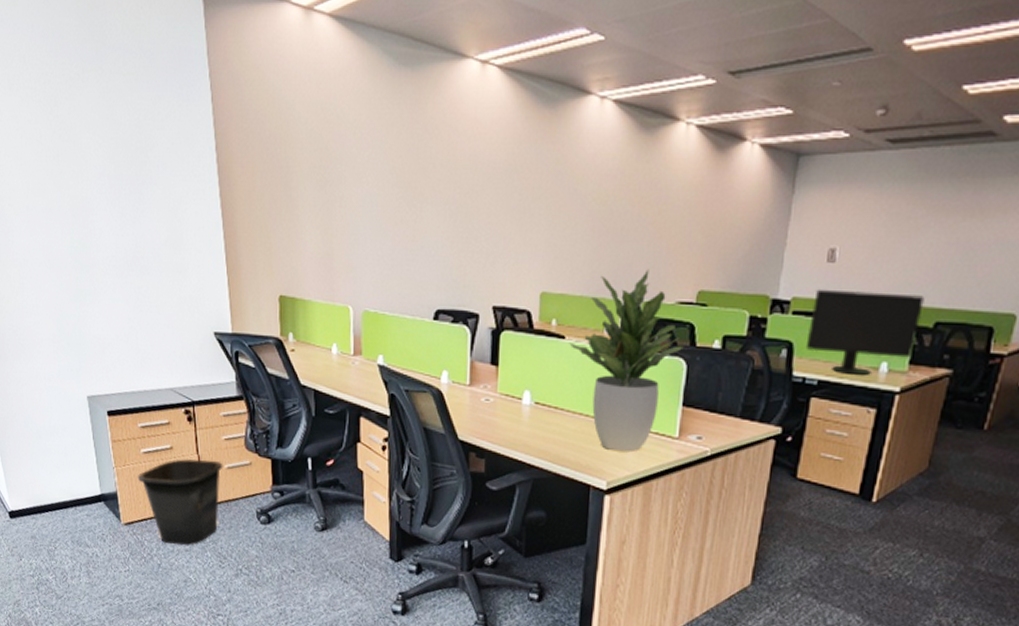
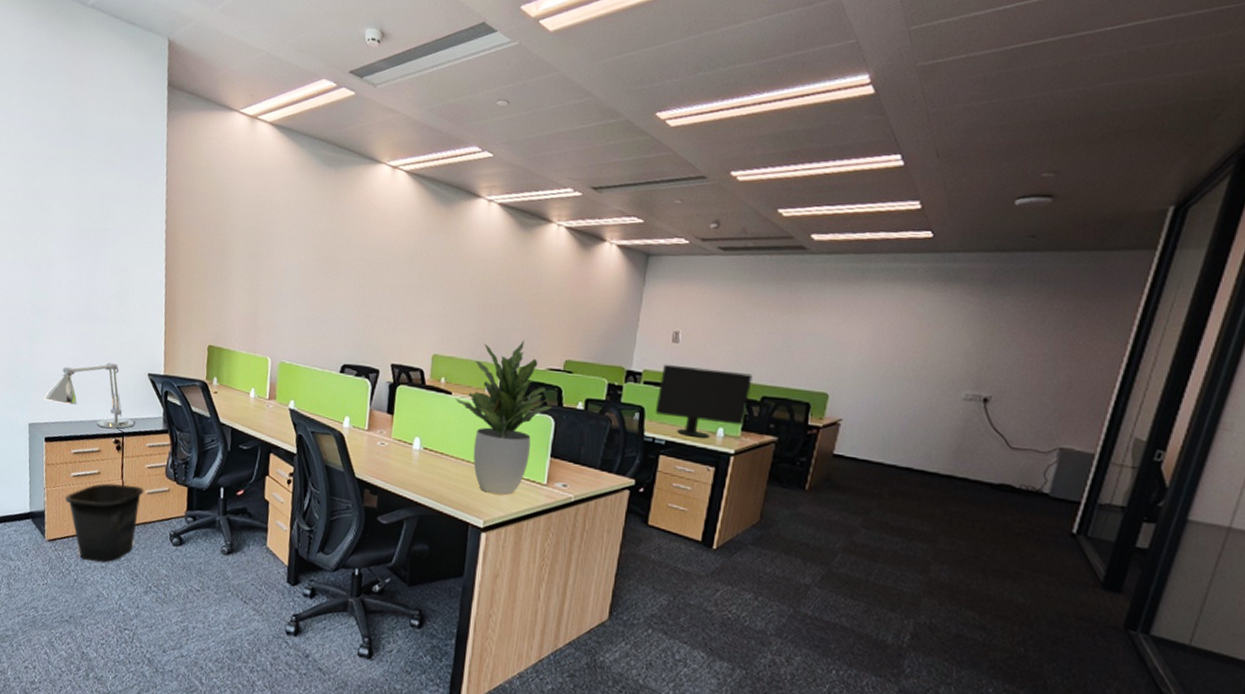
desk lamp: none [101,322,206,398] -> present [45,363,136,429]

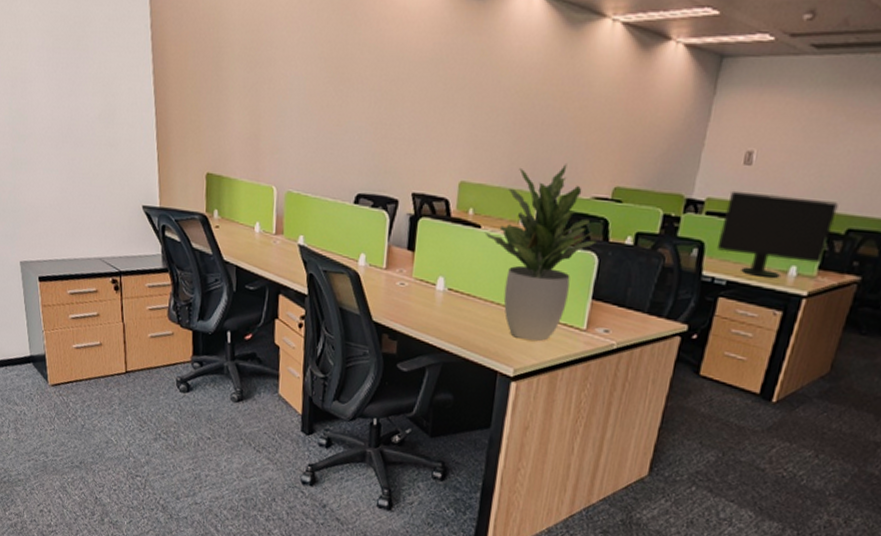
desk lamp: present [45,363,136,429] -> none [34,194,133,268]
waste bin: present [65,483,144,562] -> none [65,326,147,408]

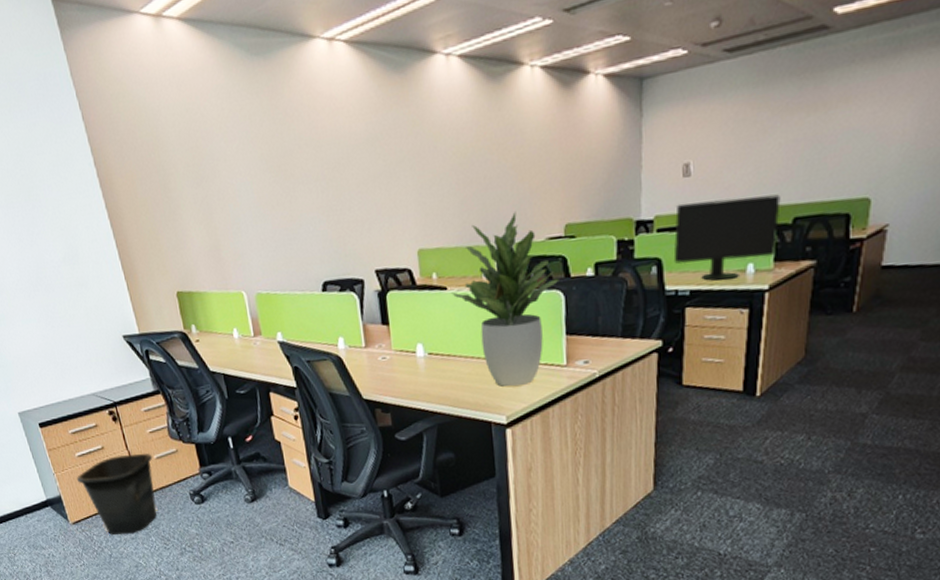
waste bin: none [65,326,147,408] -> present [76,453,157,535]

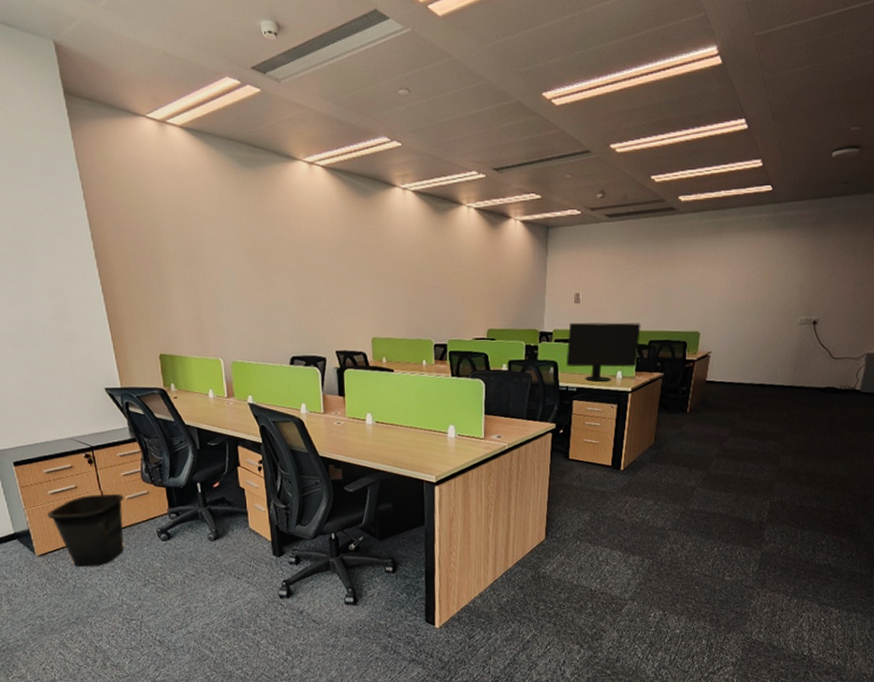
potted plant: present [451,212,559,387] -> none [397,316,482,453]

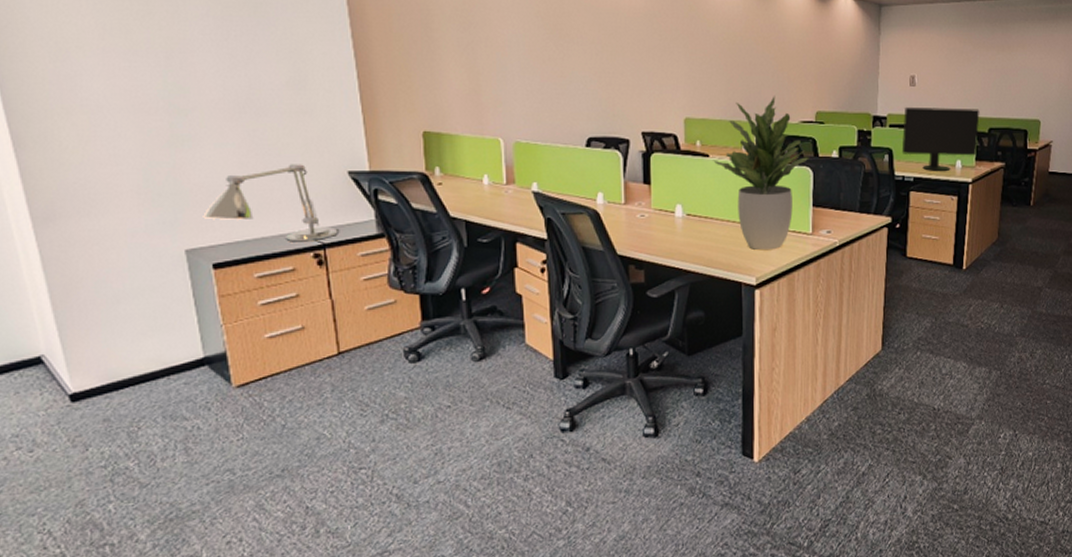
desk lamp: none [4,383,103,445] -> present [204,164,340,242]
waste bin: present [47,493,124,567] -> none [253,303,363,400]
potted plant: none [397,316,482,453] -> present [713,96,809,251]

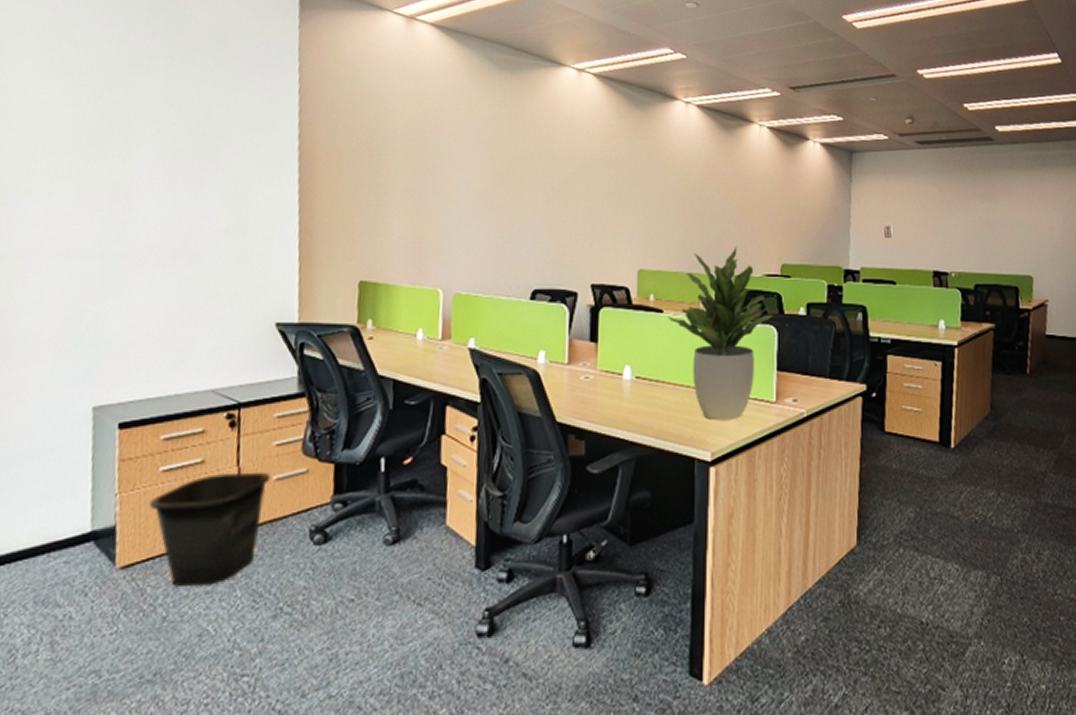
desk lamp: present [204,164,340,242] -> none [119,314,259,401]
waste bin: none [253,303,363,400] -> present [149,472,271,586]
computer monitor: present [901,106,980,172] -> none [877,260,964,334]

